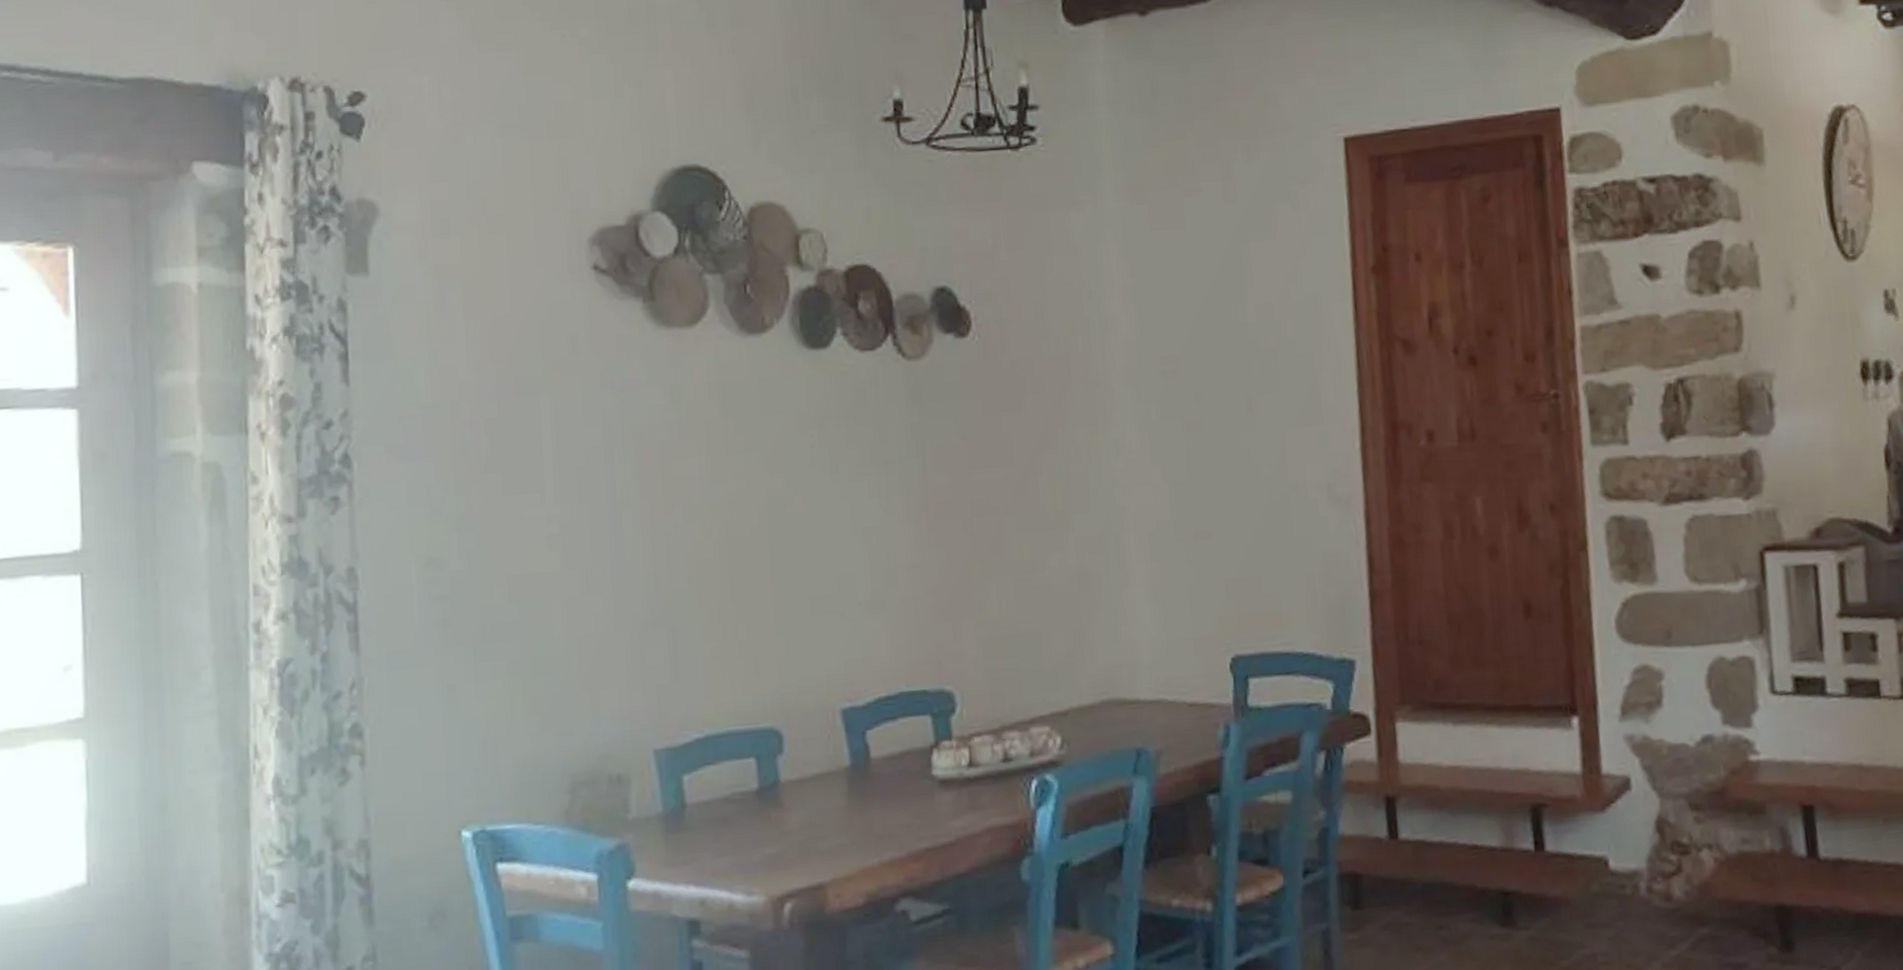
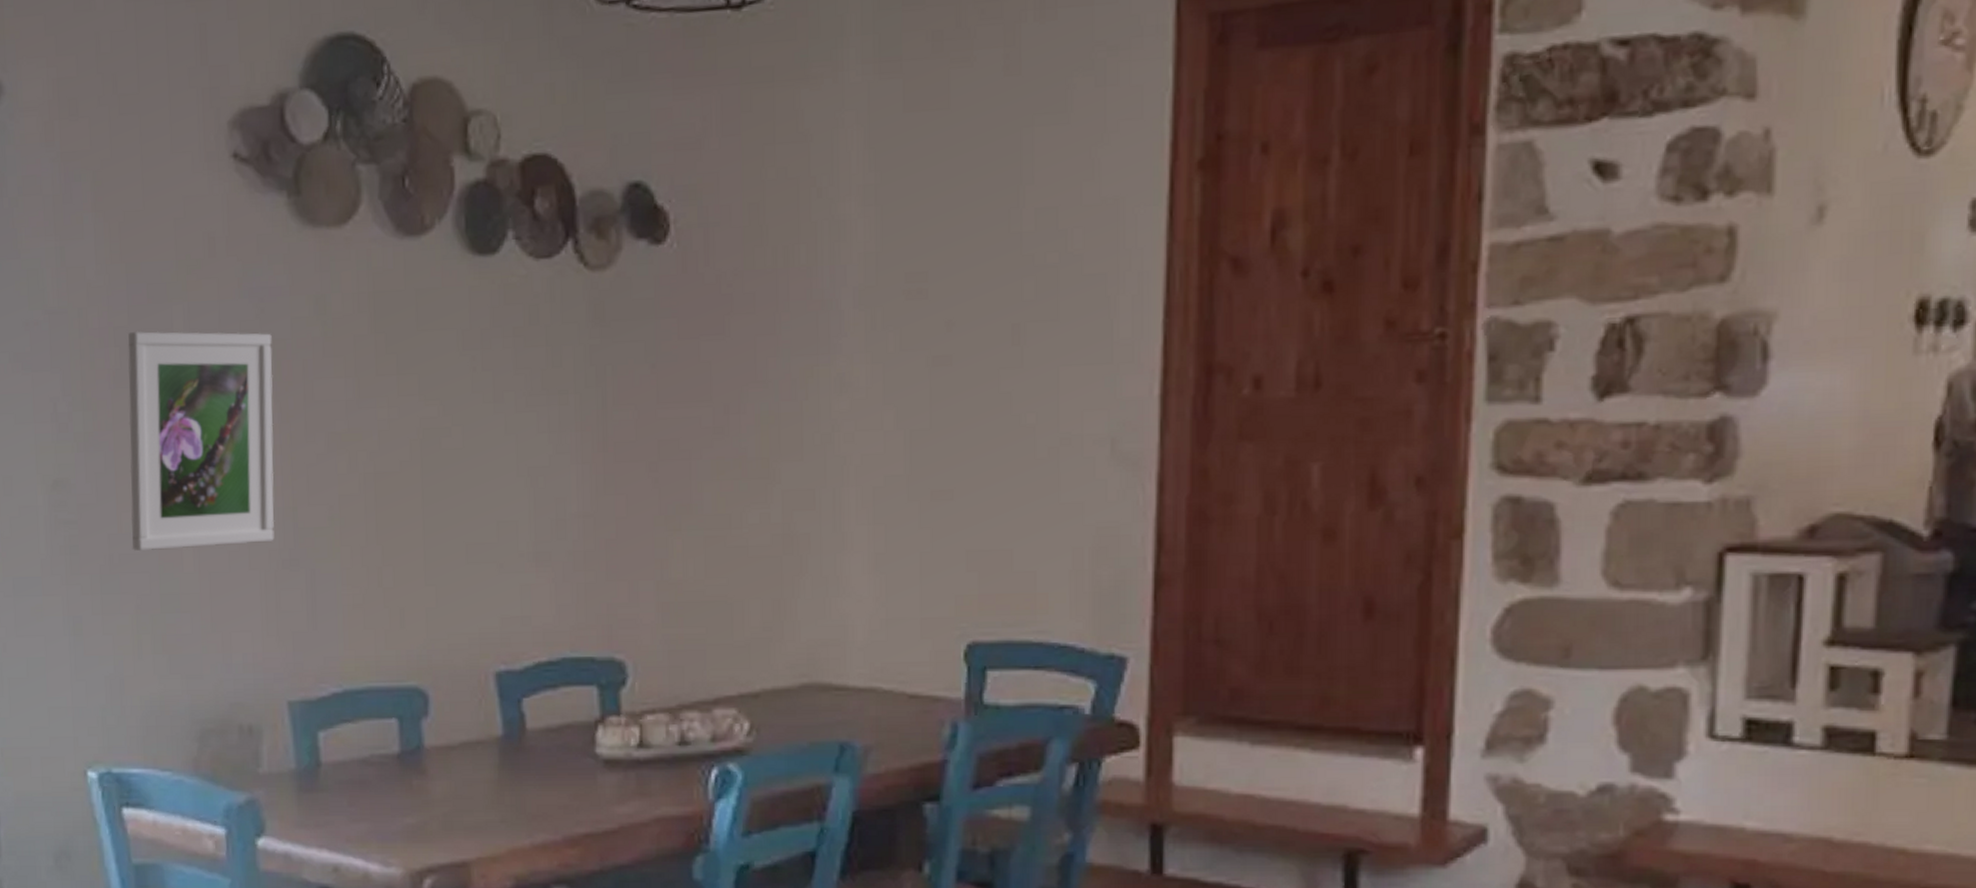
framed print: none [498,420,638,620] -> present [128,331,274,551]

